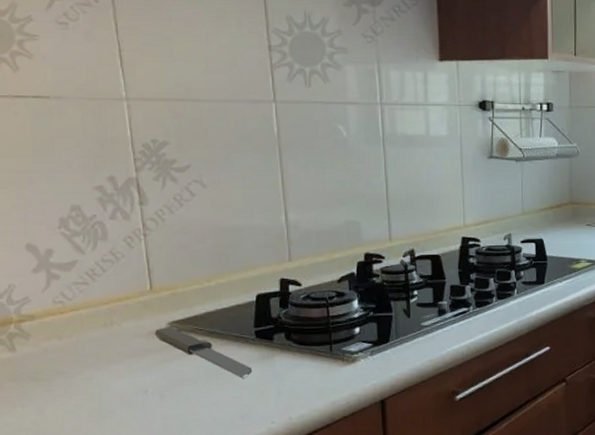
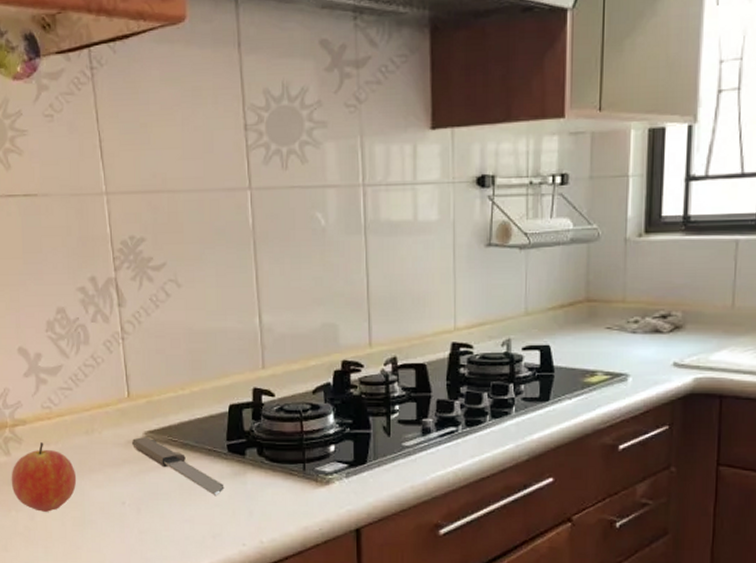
fruit: none [16,337,94,406] -> present [11,442,77,512]

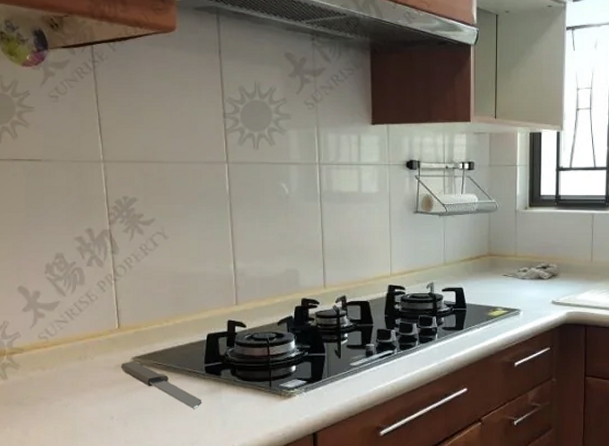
fruit: present [11,442,77,512] -> none [7,367,69,428]

